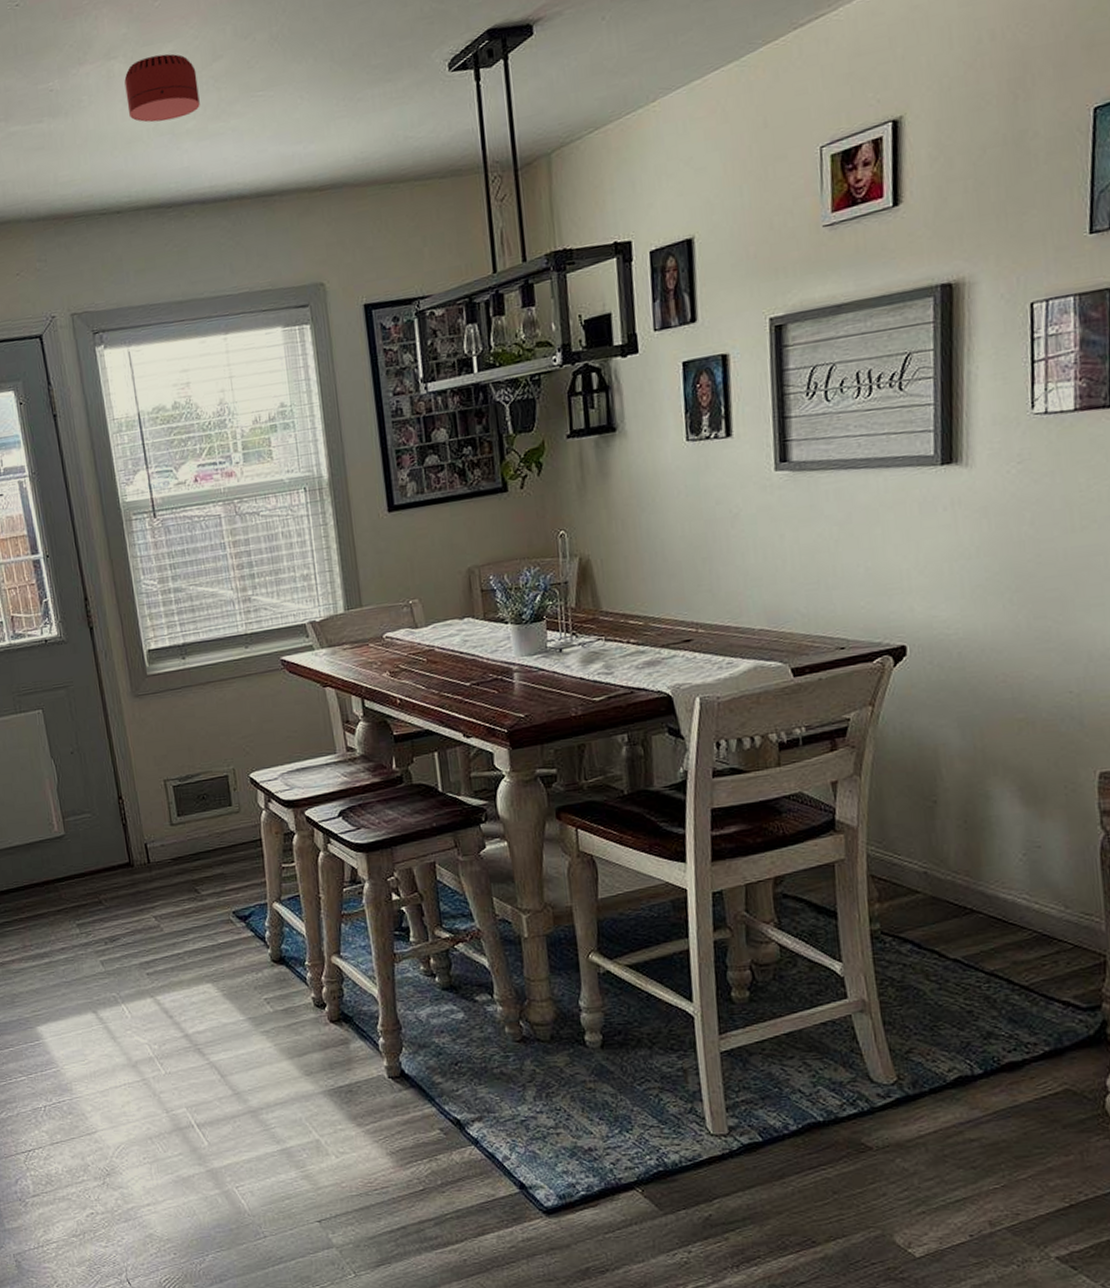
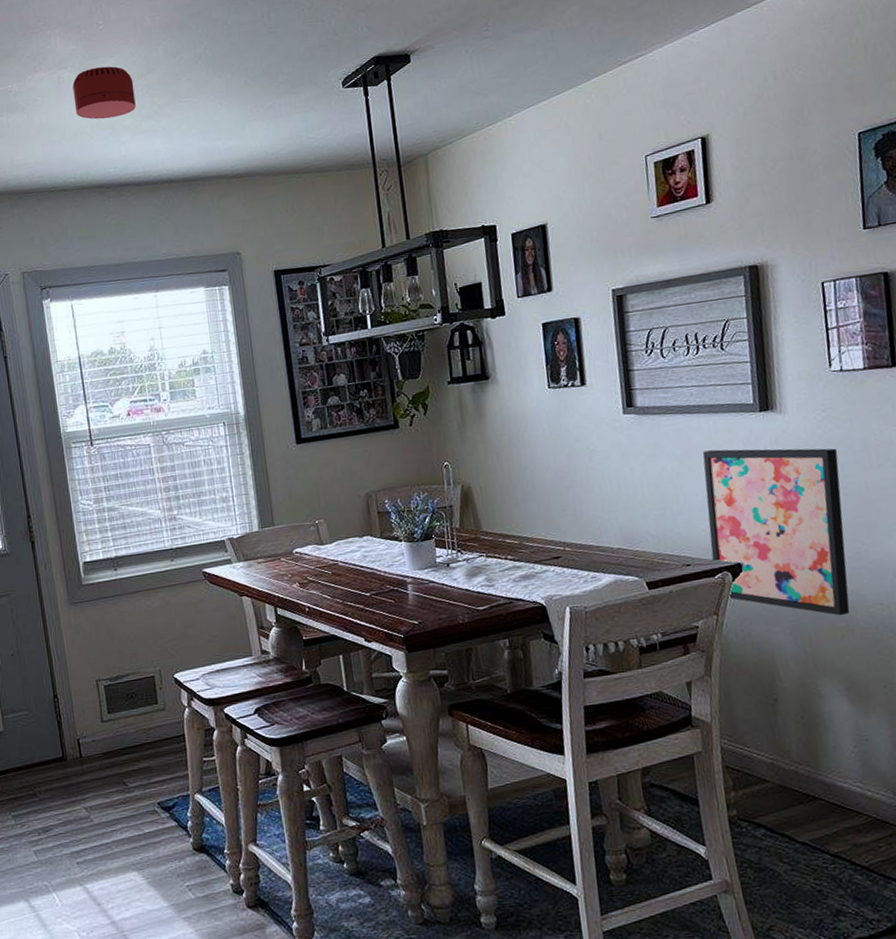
wall art: none [867,508,1033,706] -> present [702,448,850,616]

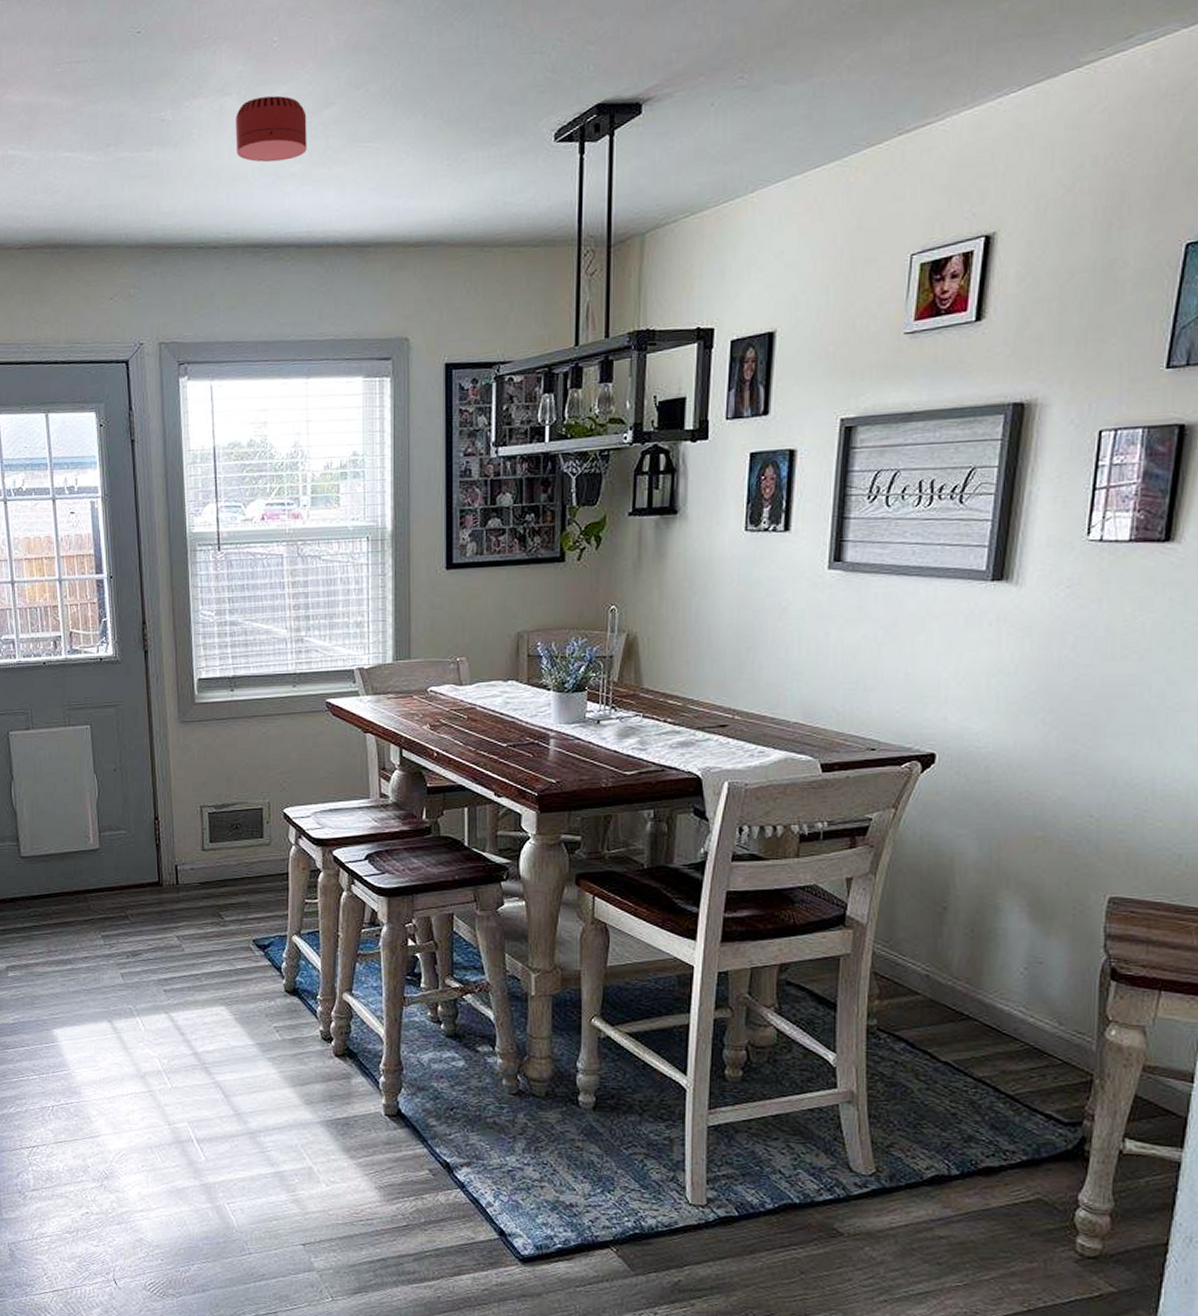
wall art: present [702,448,850,616] -> none [902,620,1076,824]

